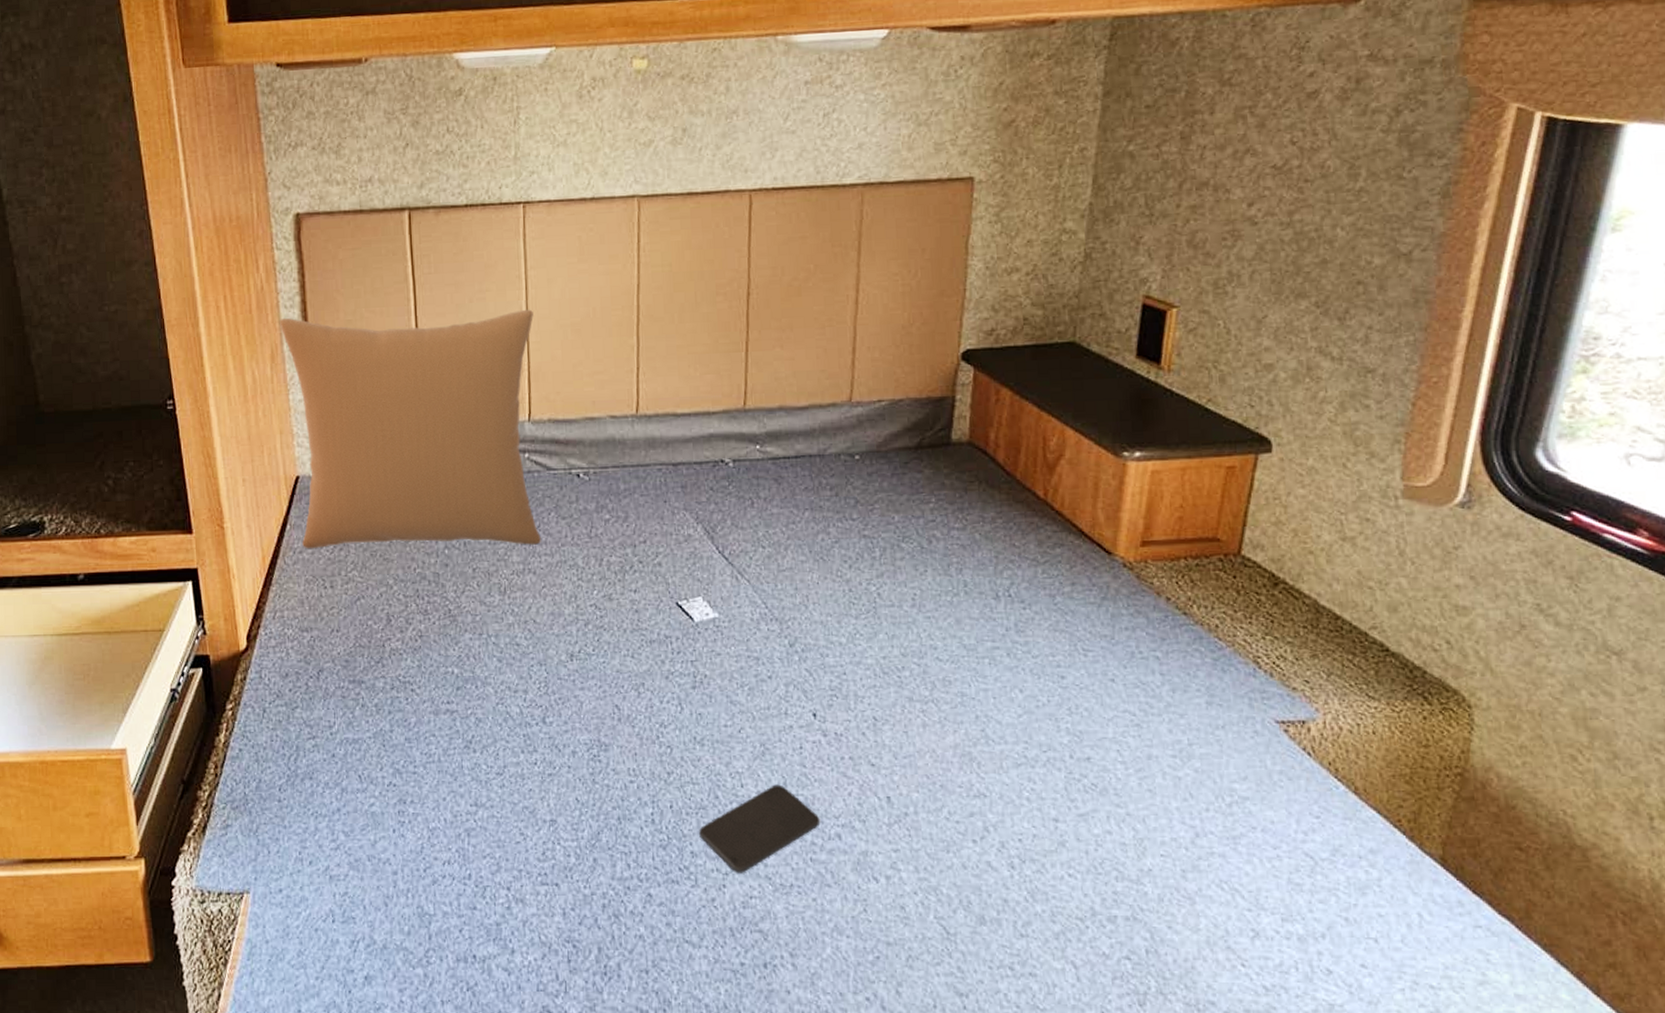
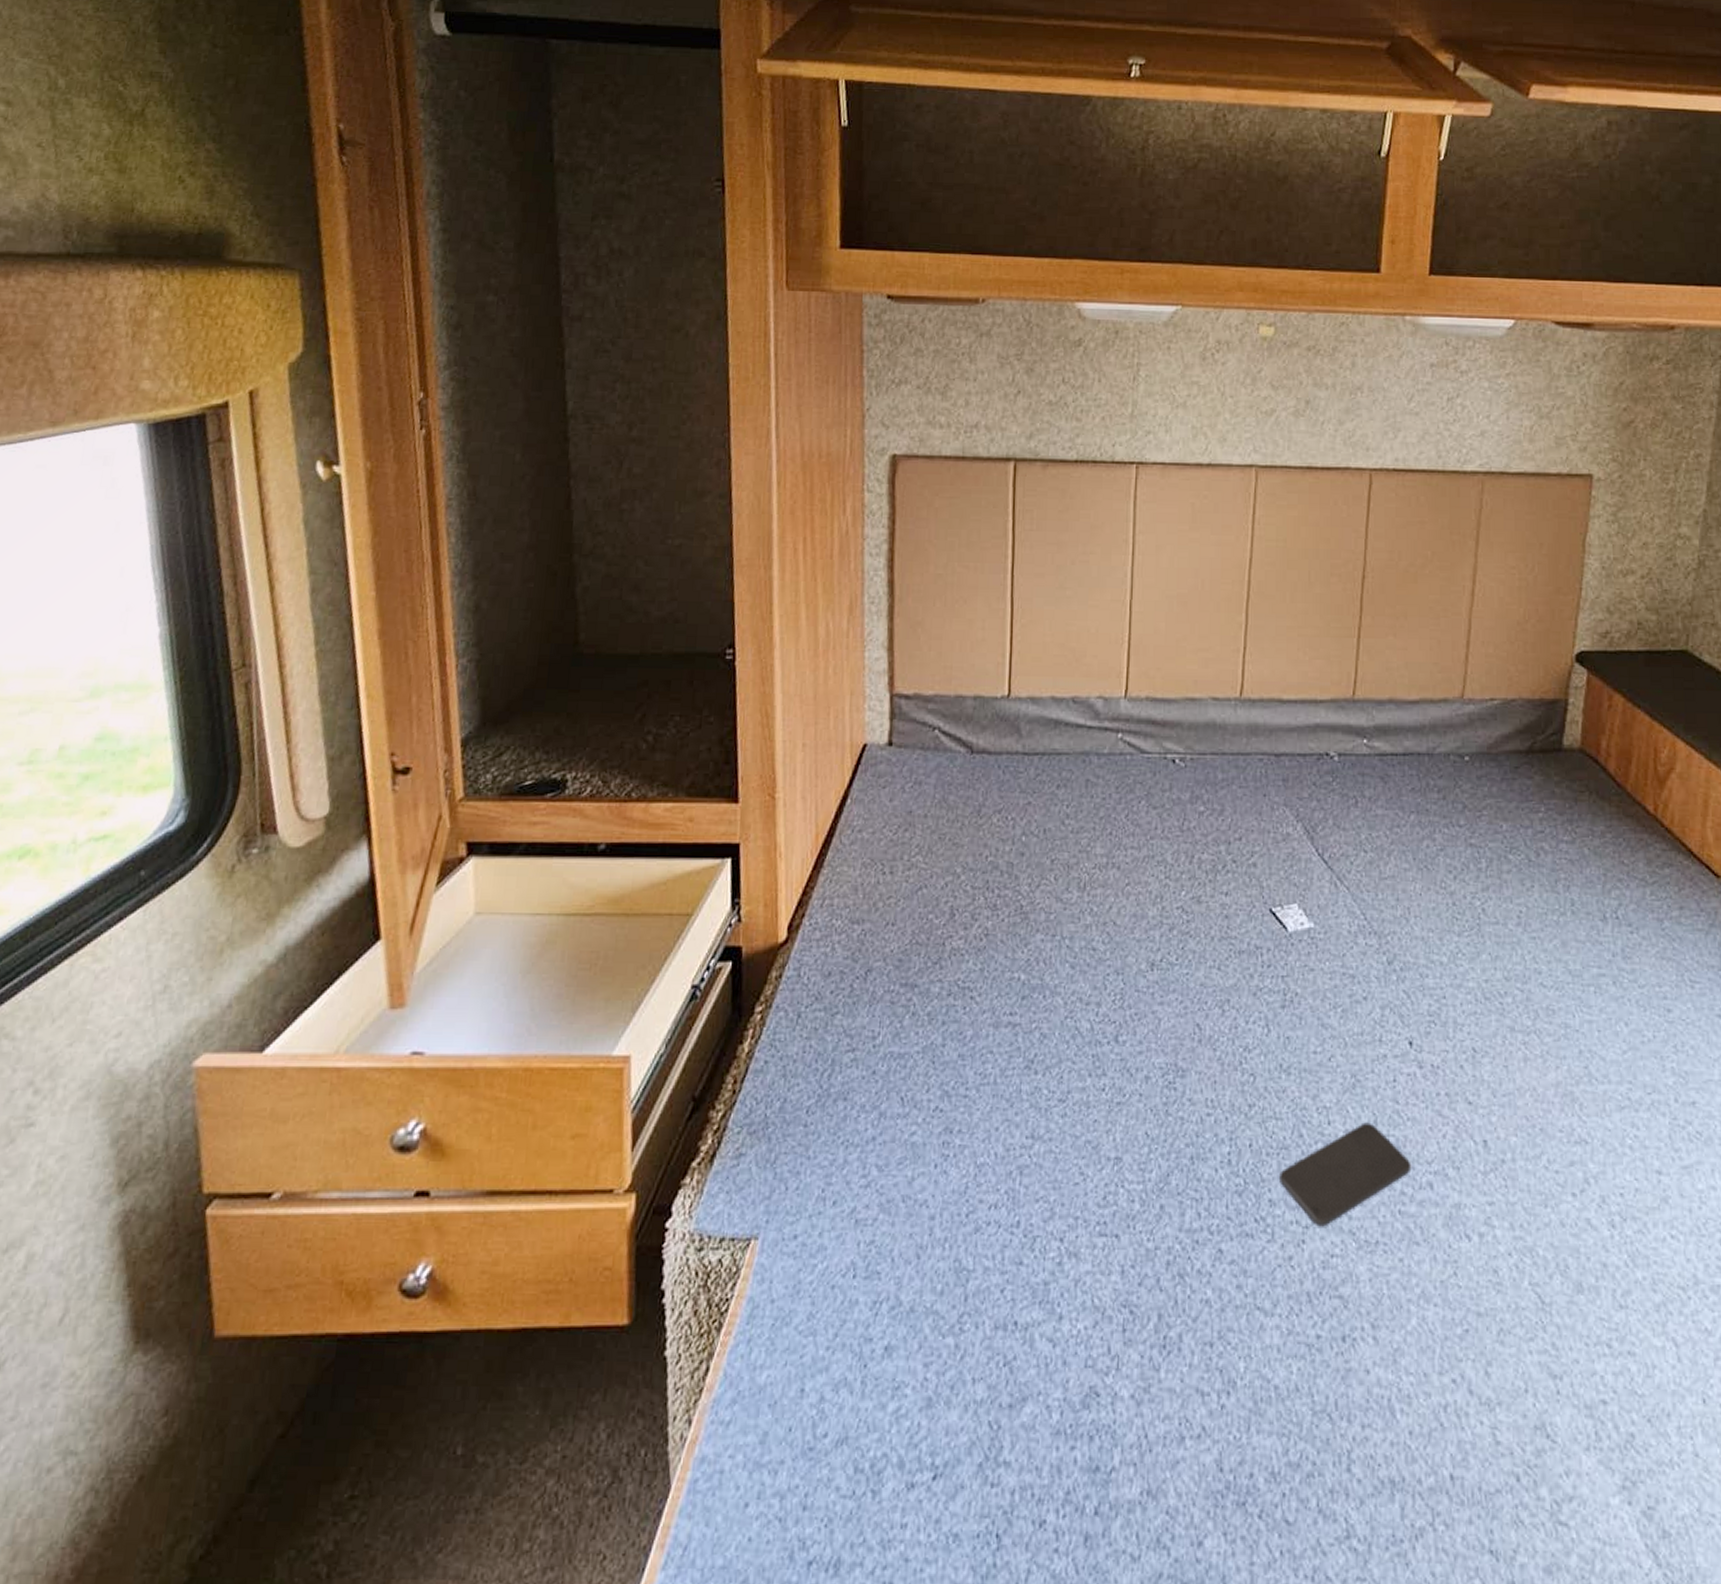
pillow: present [280,309,541,548] -> none [863,566,1138,836]

